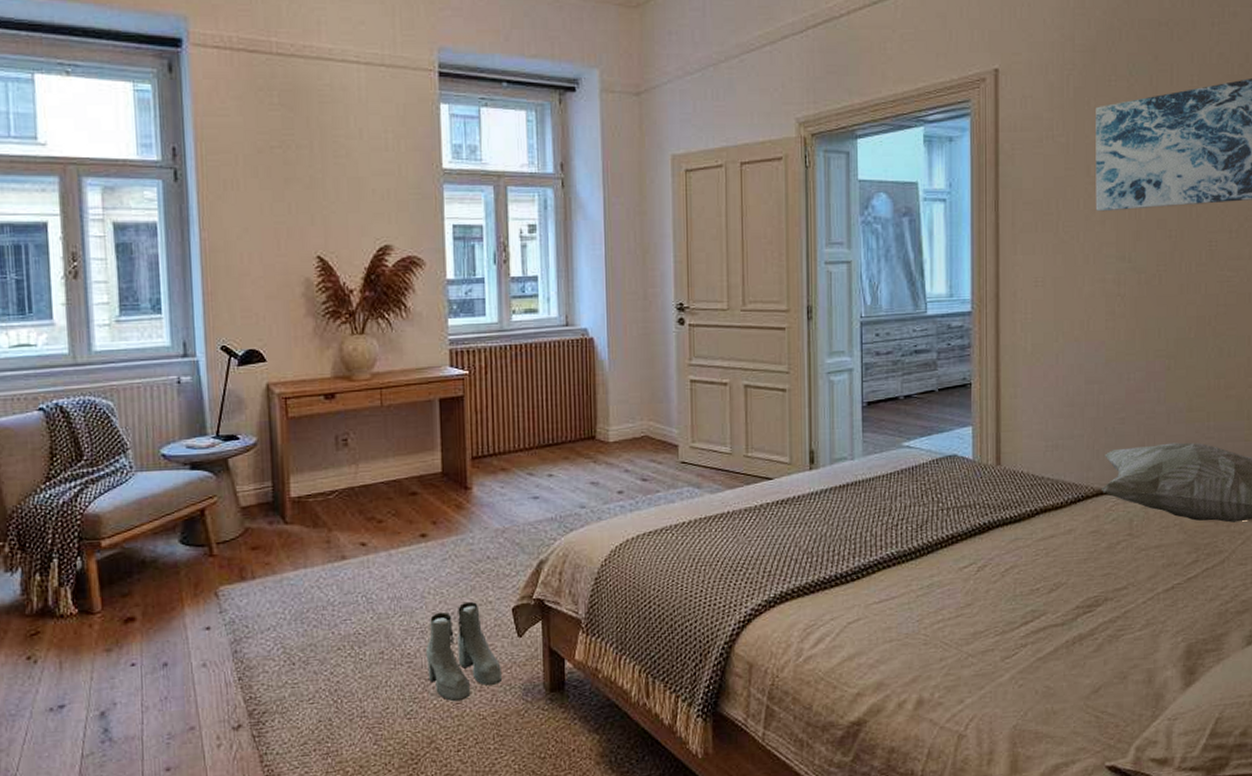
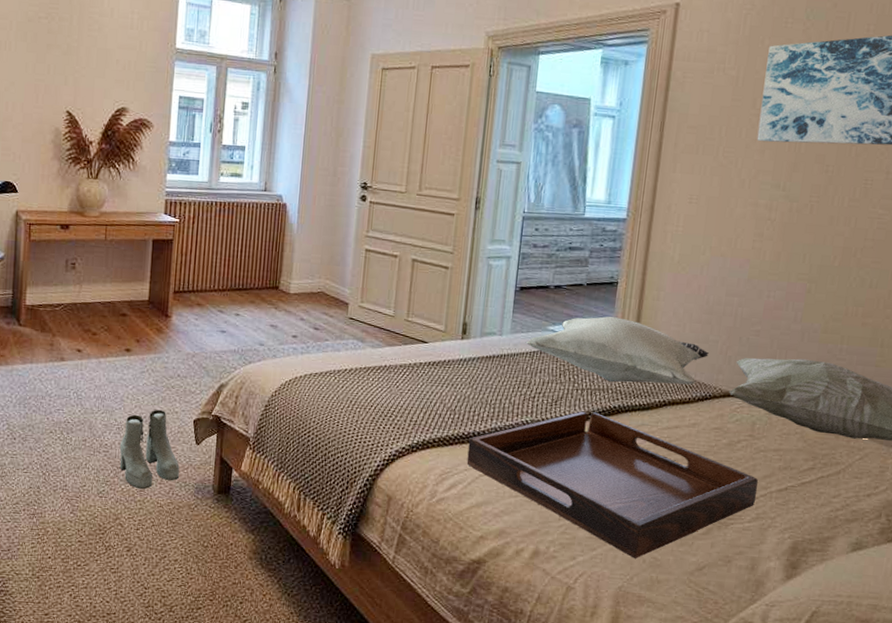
serving tray: none [831,532,1144,691] -> present [466,411,758,558]
cushion: none [880,423,1075,496] -> present [525,316,709,385]

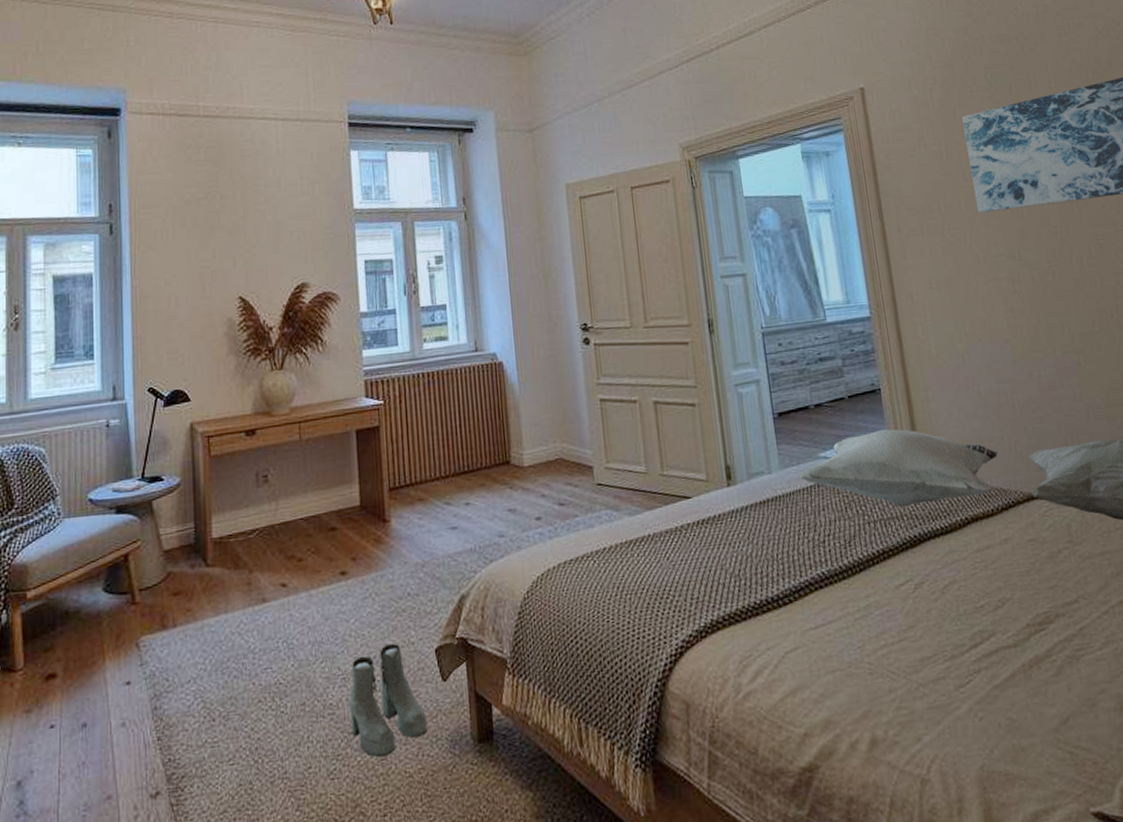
serving tray: present [466,411,758,558] -> none [763,546,1099,724]

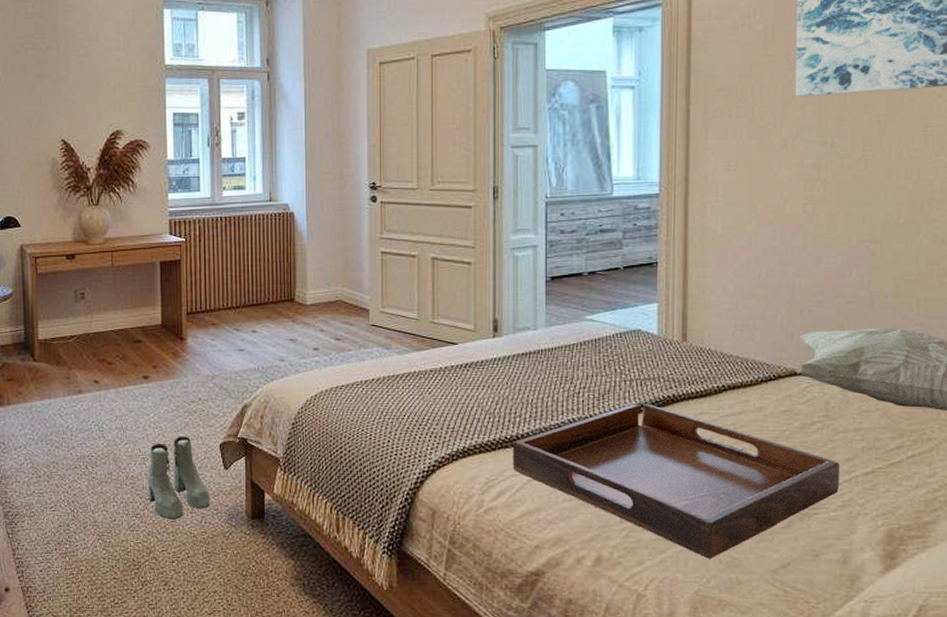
serving tray: none [763,546,1099,724] -> present [513,403,840,559]
cushion: present [798,429,998,507] -> none [563,300,767,370]

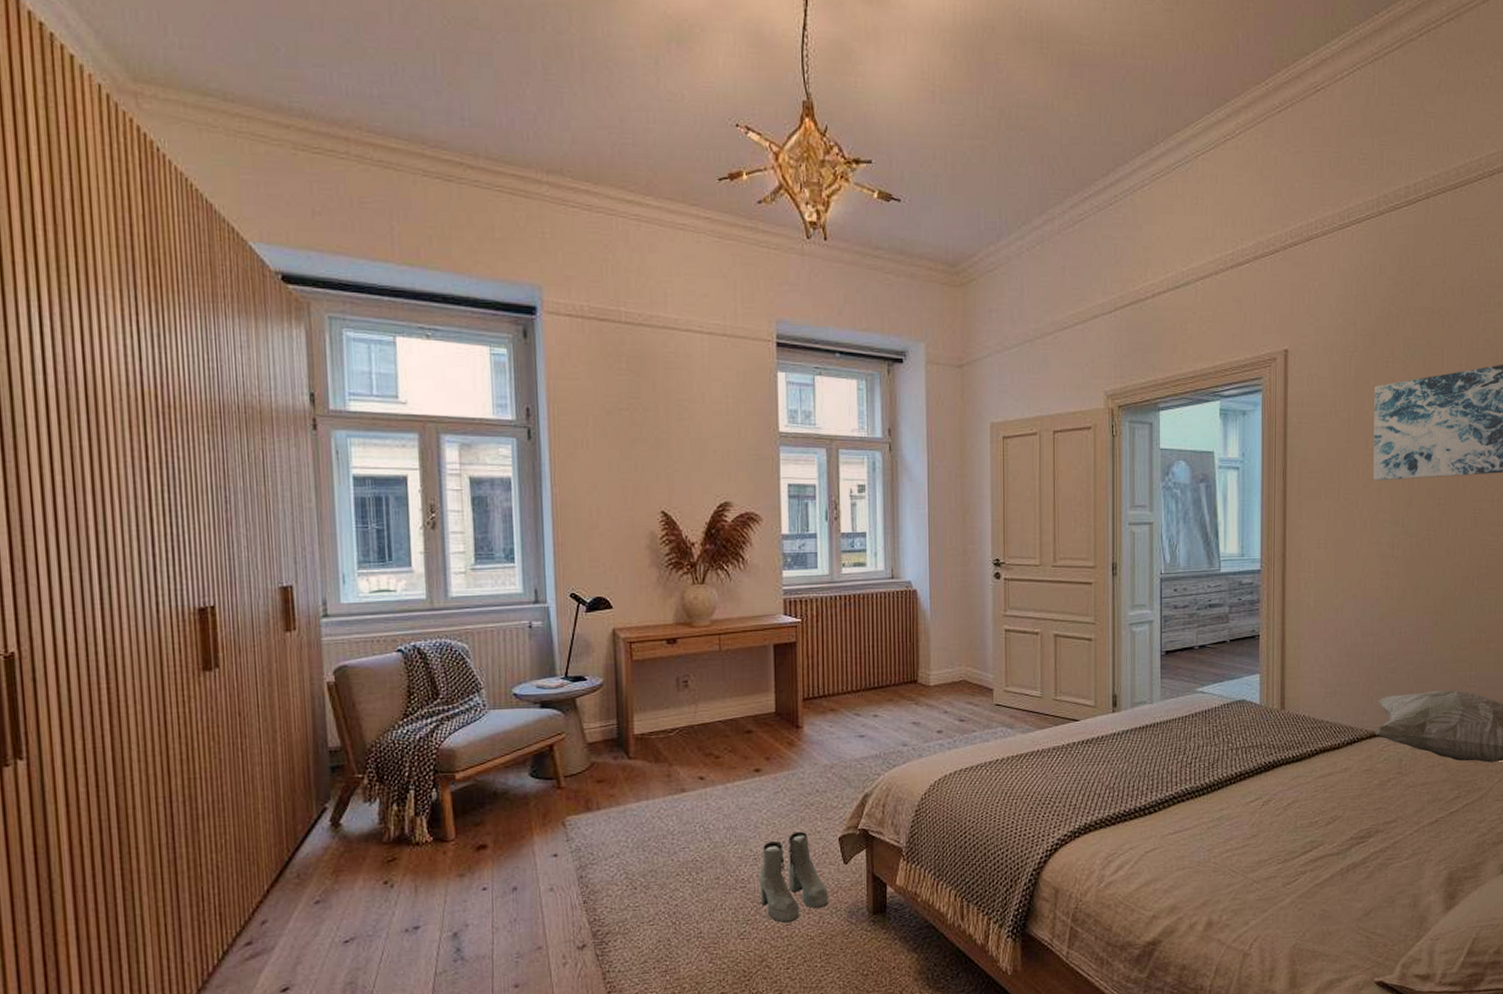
serving tray: present [513,403,840,559] -> none [1131,770,1411,914]

